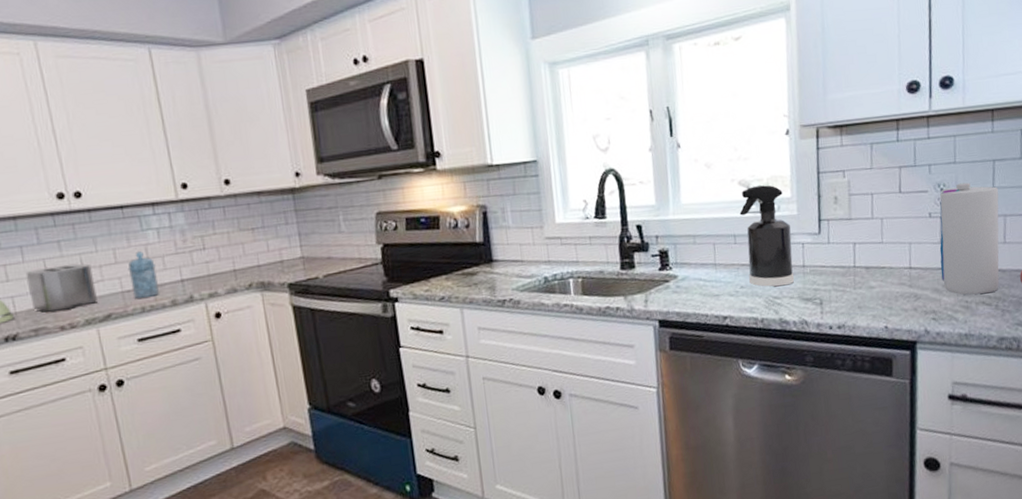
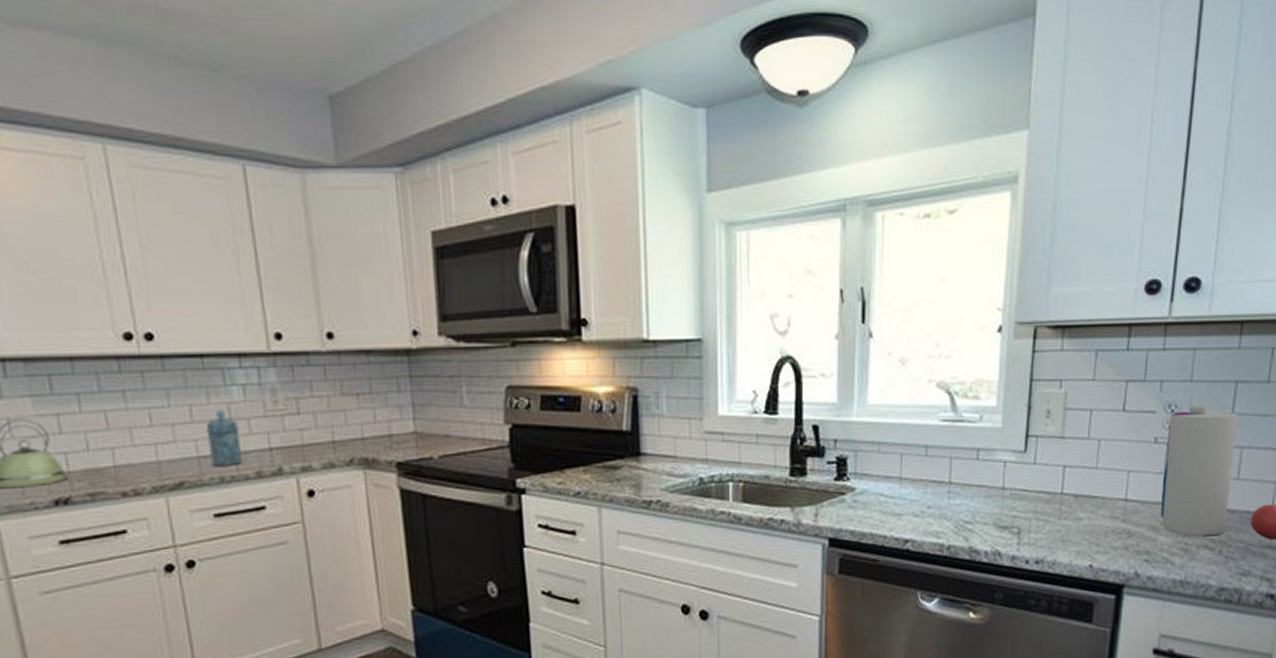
toaster: present [25,263,98,313] -> none [82,419,168,476]
spray bottle: present [739,185,795,287] -> none [934,390,993,510]

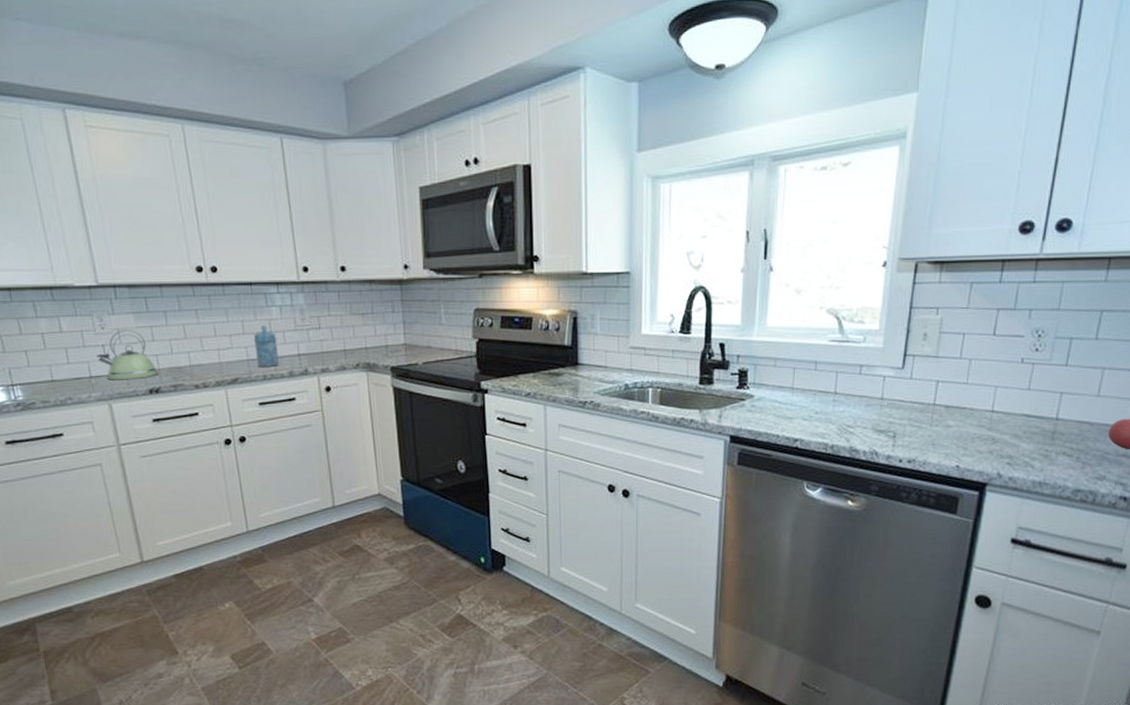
paper towel holder: present [1160,405,1238,537] -> none [1024,331,1102,445]

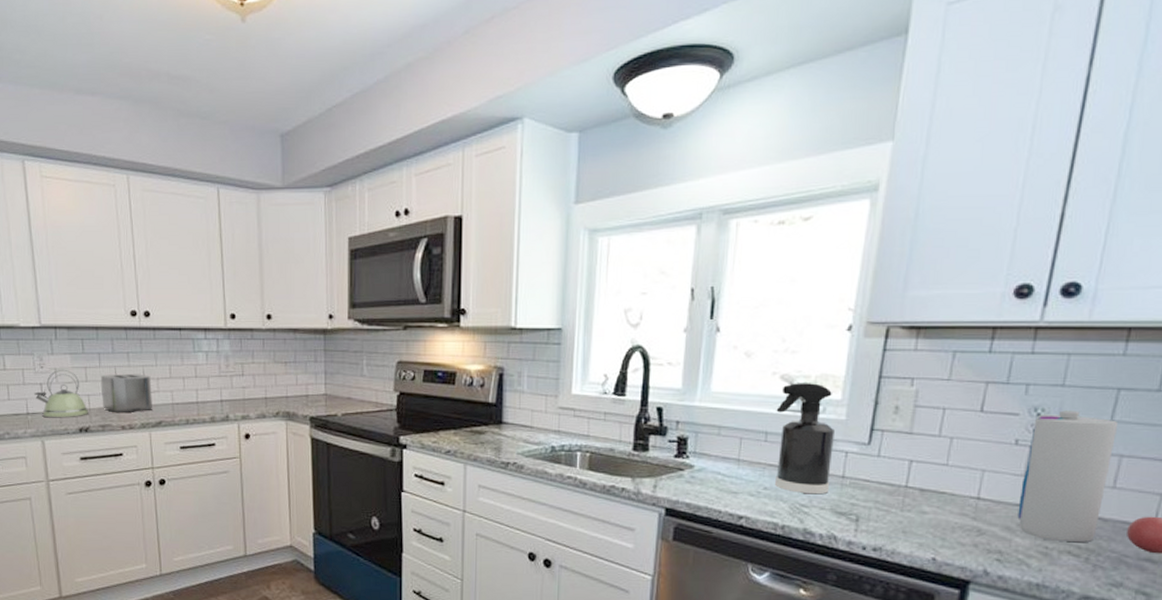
toaster: none [168,331,227,372] -> present [100,373,152,413]
canister: present [253,324,280,368] -> none [179,369,203,412]
spray bottle: none [824,315,875,416] -> present [775,383,836,495]
paper towel holder: none [1024,331,1102,445] -> present [1017,410,1119,543]

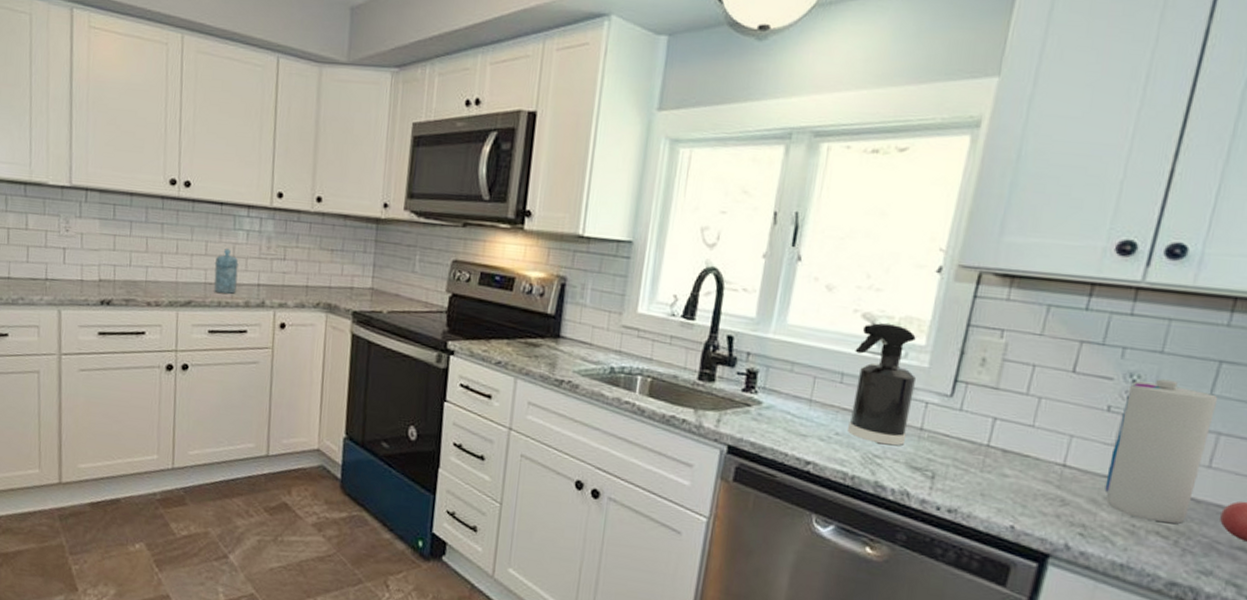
kettle: present [34,369,89,418] -> none [55,234,114,288]
toaster: present [100,373,152,413] -> none [129,244,185,289]
canister: none [179,369,203,412] -> present [213,248,239,294]

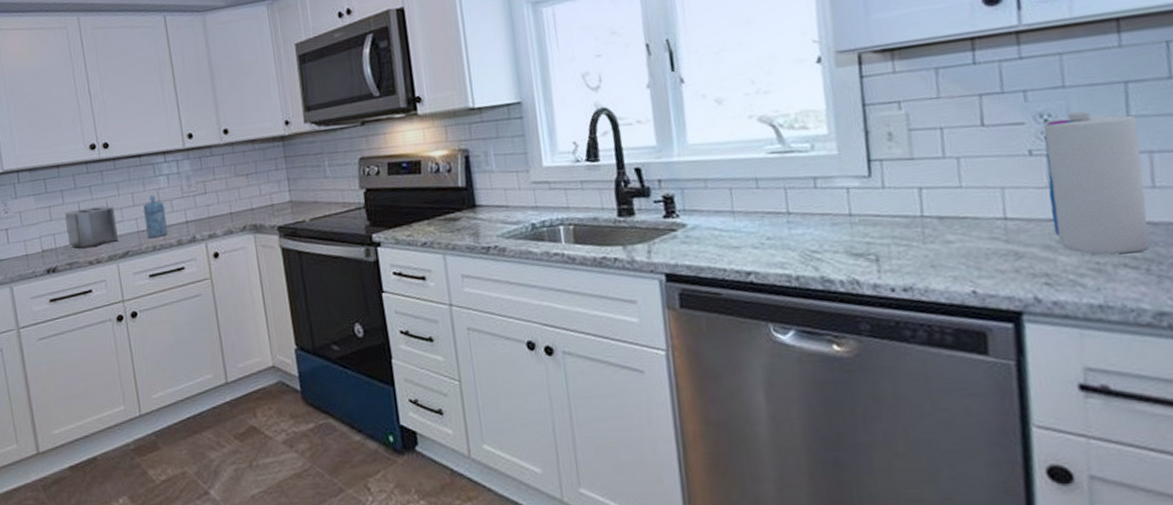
toaster: none [129,244,185,289] -> present [64,205,118,249]
spray bottle: present [848,323,917,446] -> none [761,121,839,239]

